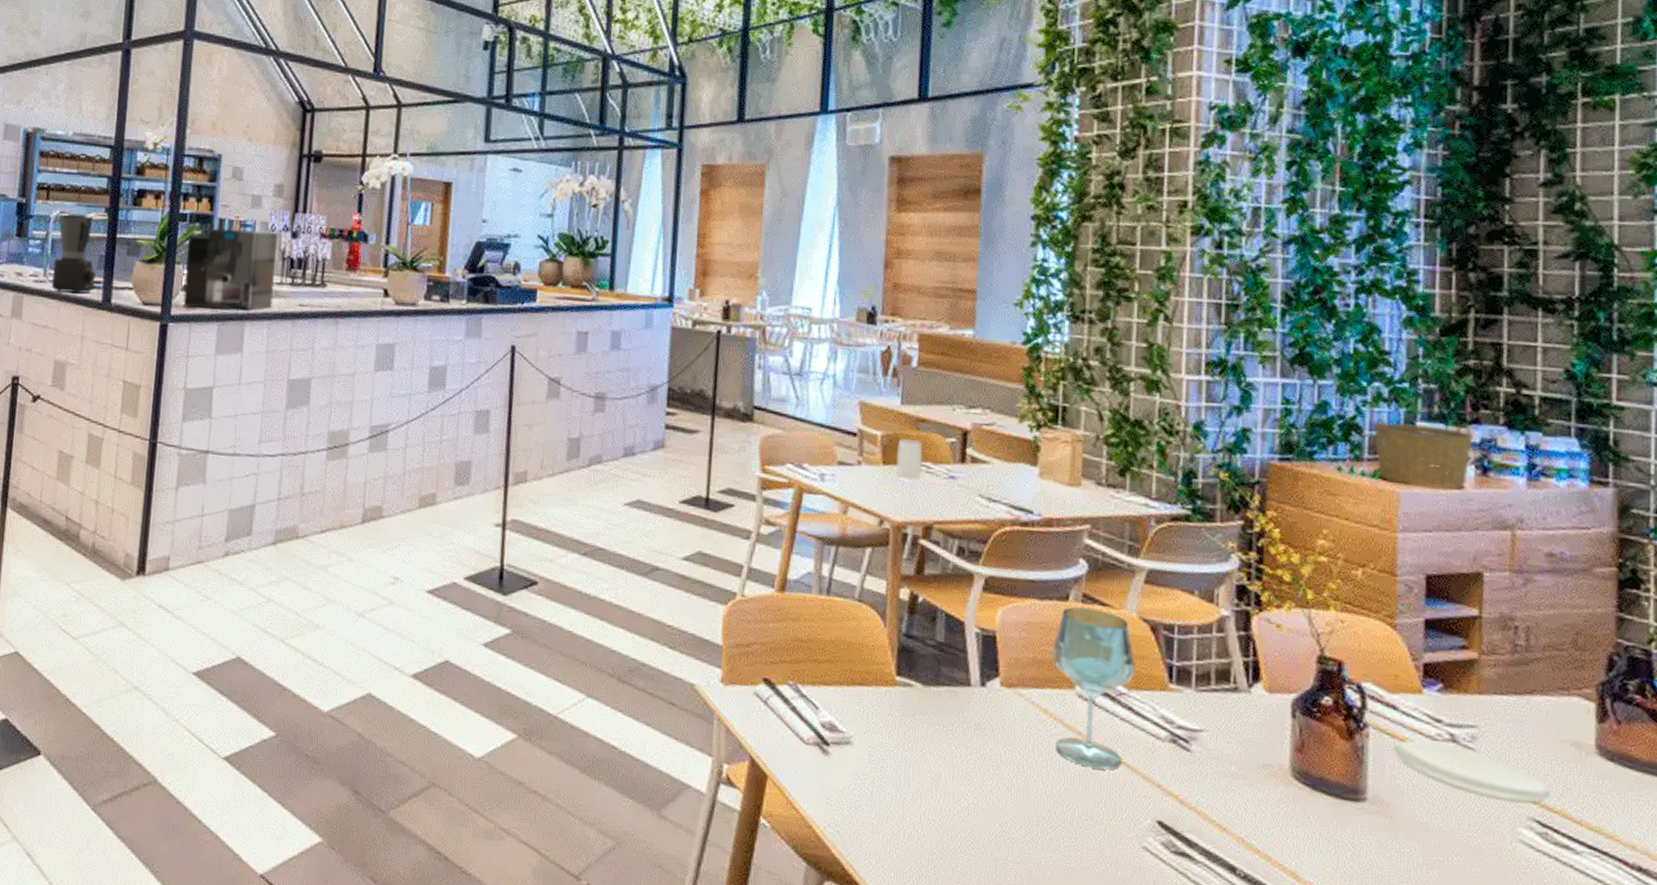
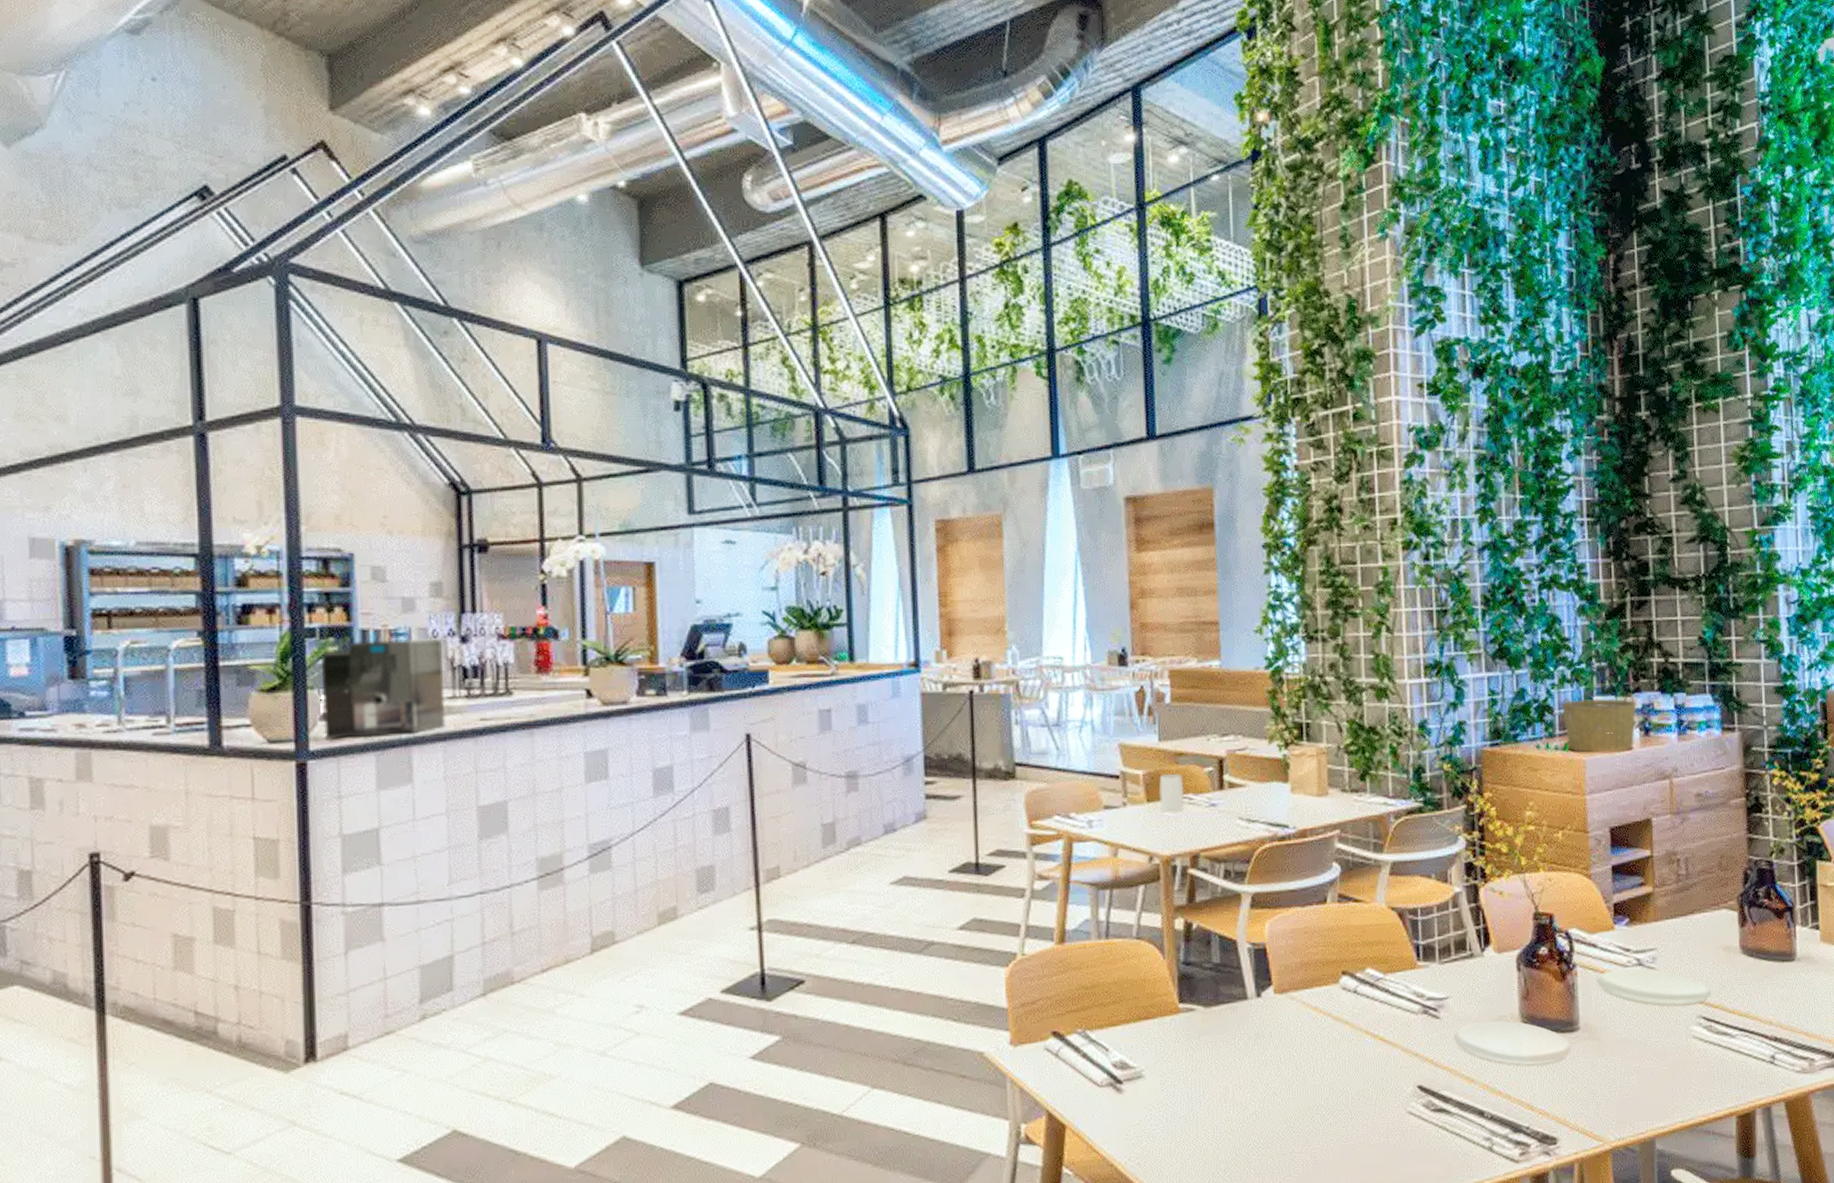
blender: present [51,213,96,294] -> none [130,642,196,742]
wine glass: present [1052,607,1135,770] -> none [1316,906,1388,1052]
plate: none [1206,764,1354,833] -> present [1454,1020,1571,1067]

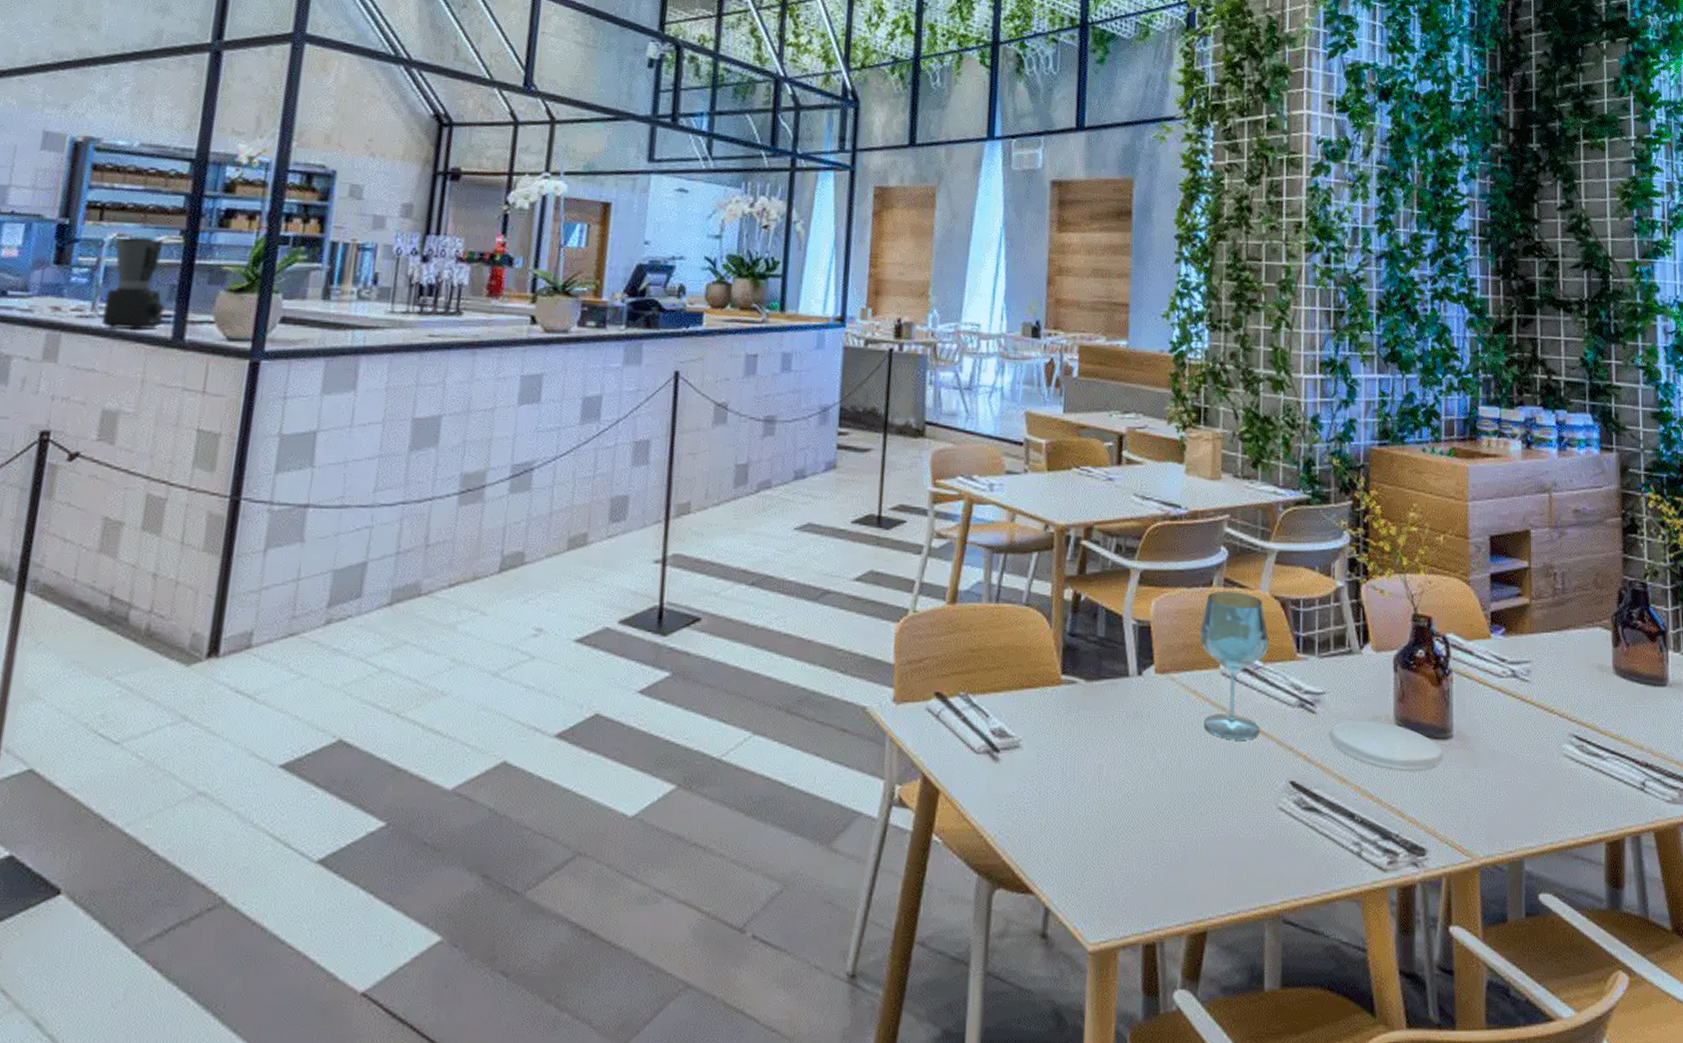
blender: none [130,642,196,742] -> present [101,236,165,330]
coffee machine: present [320,638,446,740] -> none [281,252,404,345]
cup: present [1159,774,1185,814] -> none [1059,446,1084,485]
wine glass: none [1316,906,1388,1052] -> present [1199,592,1269,740]
basket: present [1561,692,1637,754] -> none [1447,405,1519,464]
plate: present [1596,968,1711,1007] -> none [1471,680,1583,723]

